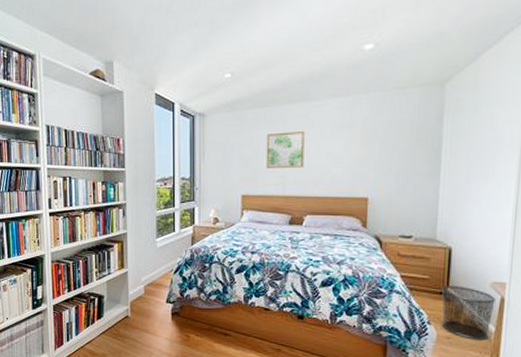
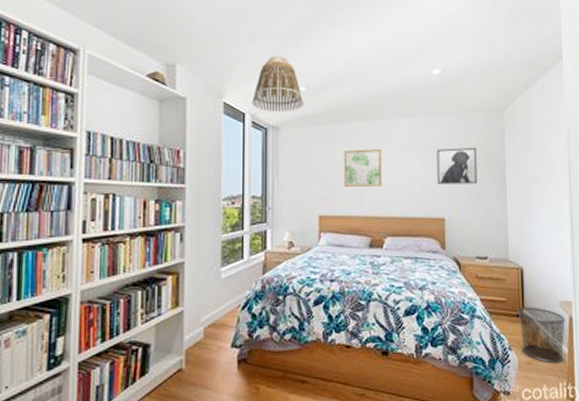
lamp shade: none [180,43,228,100] -> present [252,55,303,112]
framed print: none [362,126,409,164] -> present [436,148,477,184]

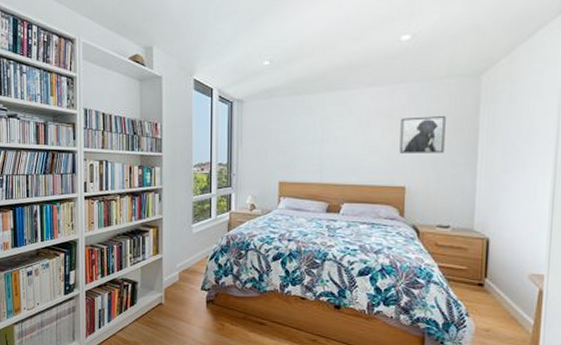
lamp shade: present [252,55,303,112] -> none [219,31,267,86]
wall art: present [343,148,382,188] -> none [303,118,342,157]
waste bin: present [517,307,565,364] -> none [479,276,534,334]

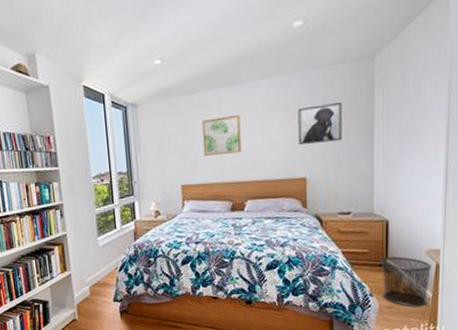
wall art: none [303,118,342,157] -> present [202,114,242,157]
waste bin: none [479,276,534,334] -> present [380,256,431,307]

